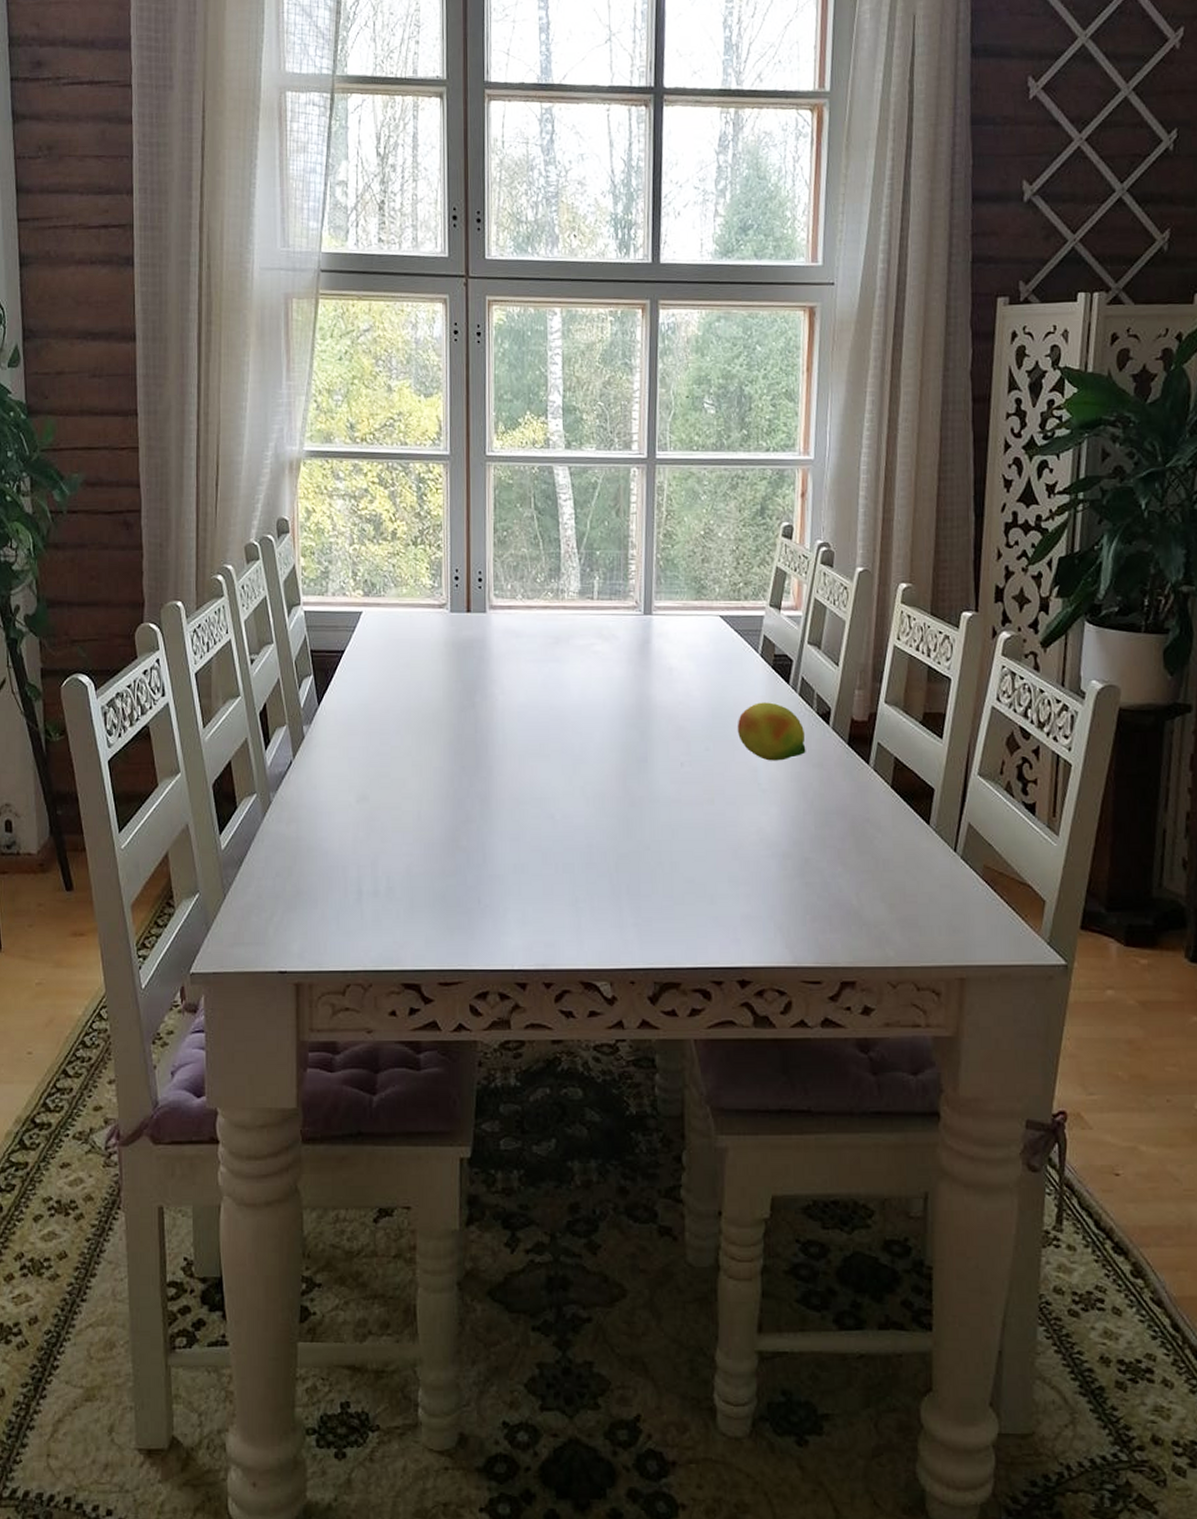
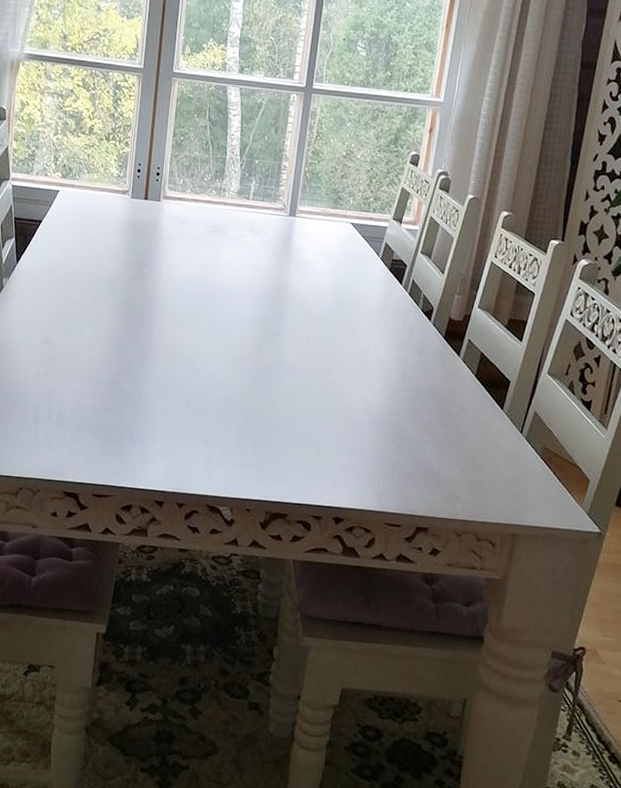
fruit: present [738,702,806,761] -> none [355,297,410,346]

